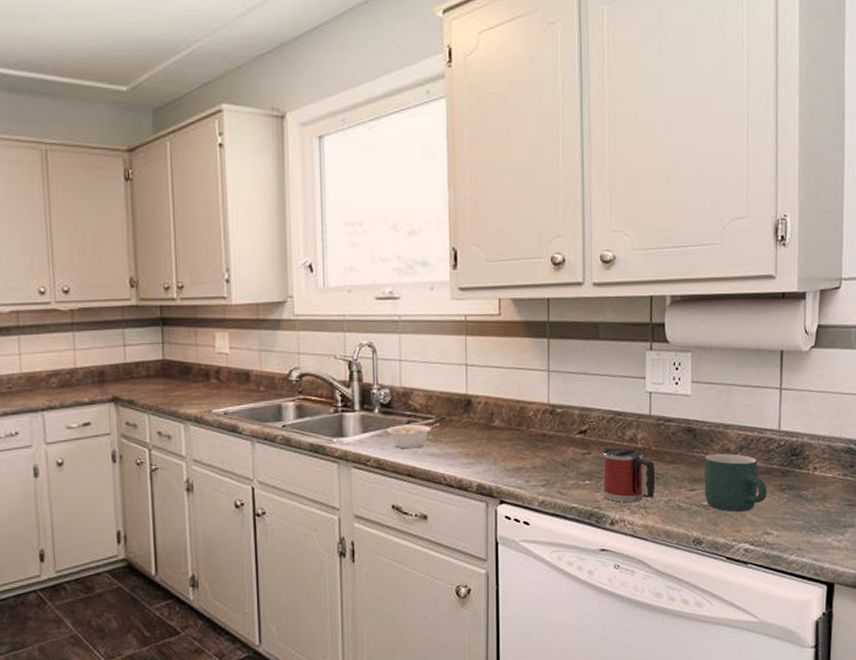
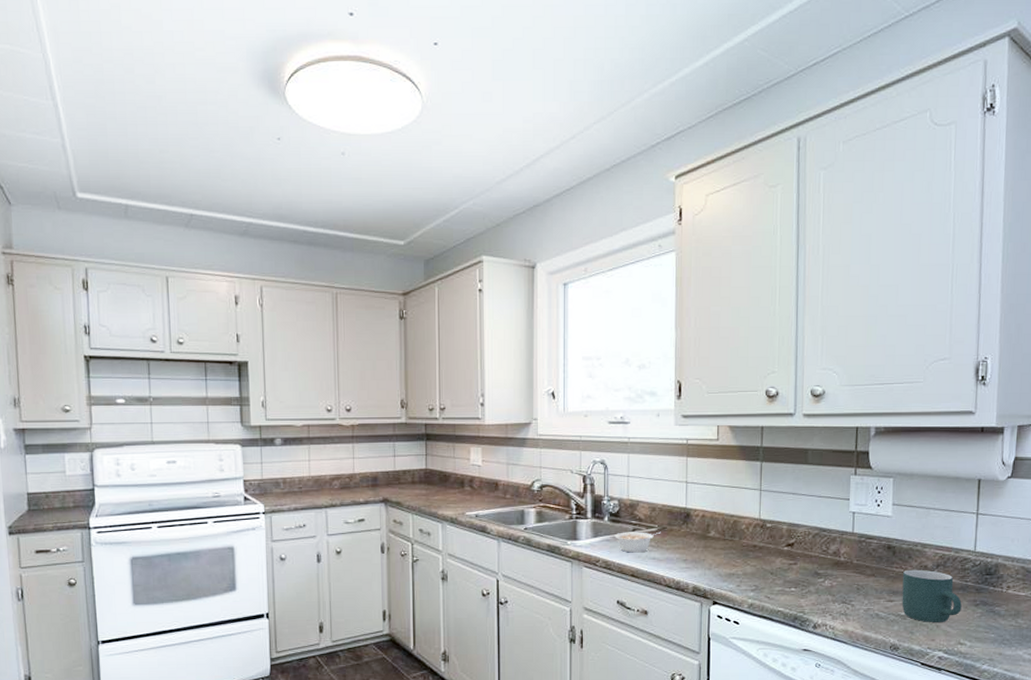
mug: present [602,447,656,503] -> none [807,560,857,610]

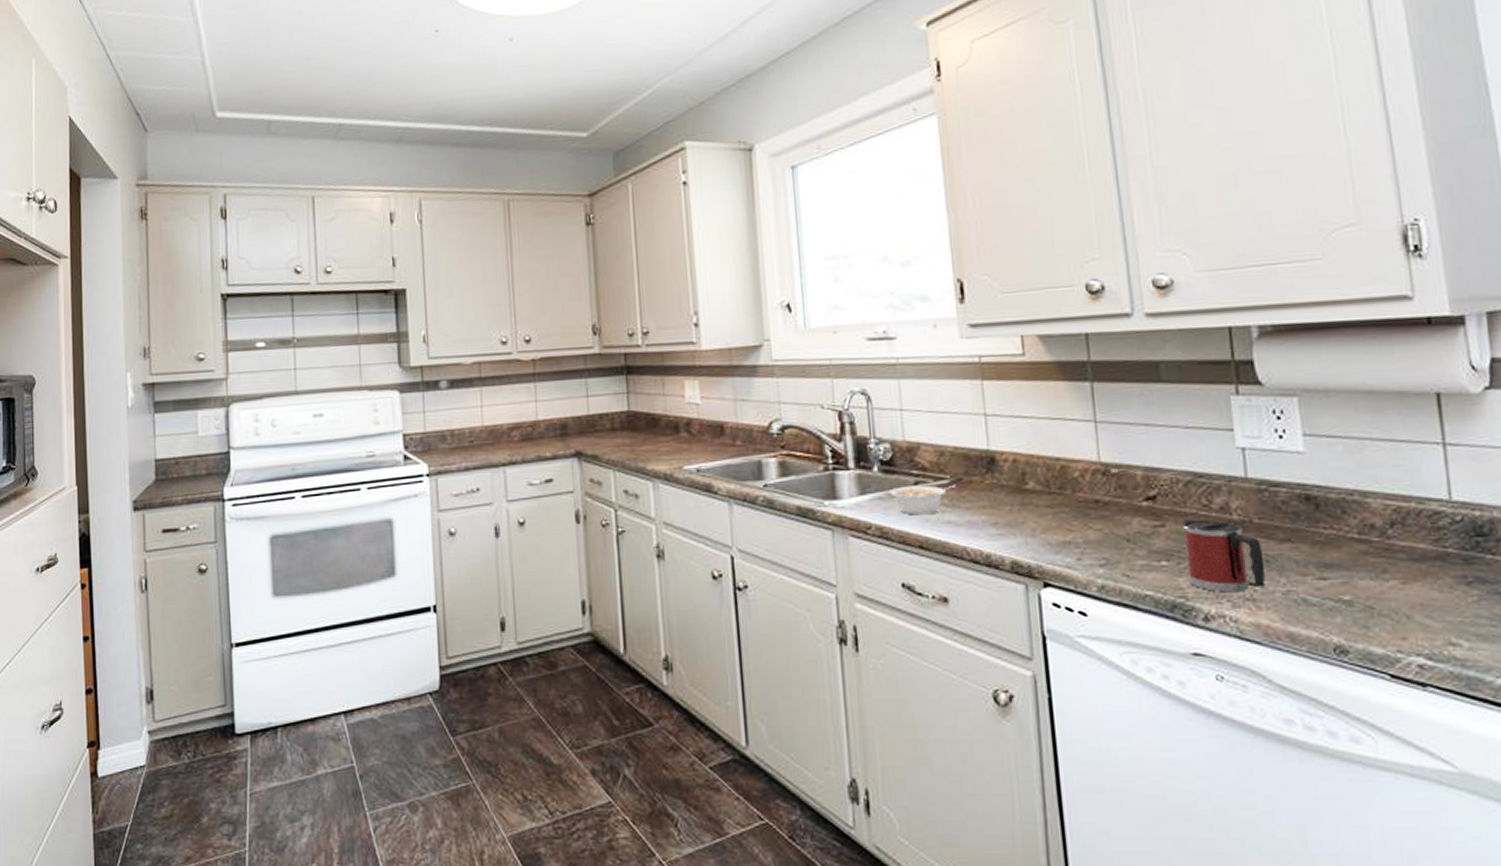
mug: none [807,560,857,610] -> present [1182,519,1266,593]
mug: present [902,569,962,623] -> none [1337,530,1444,612]

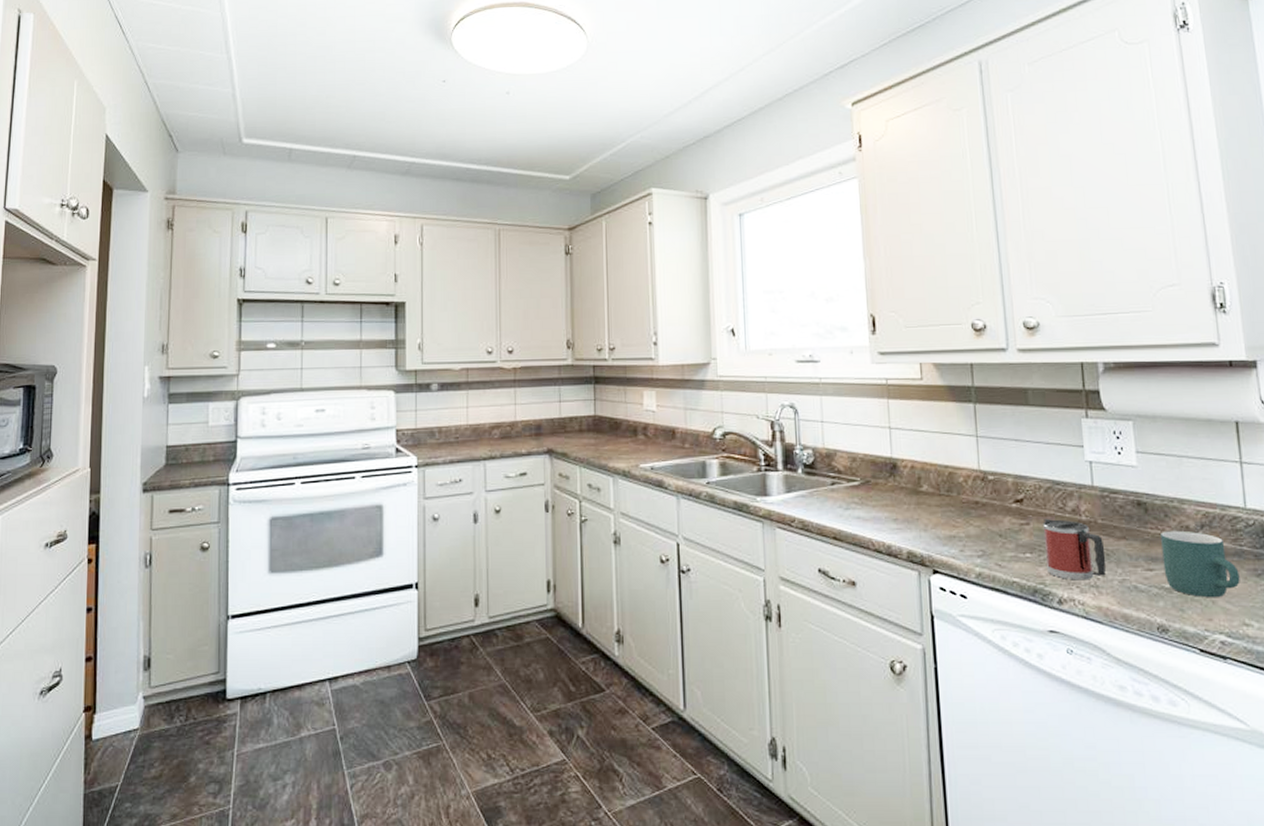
legume: present [889,484,956,515] -> none [810,485,865,511]
mug: none [1337,530,1444,612] -> present [1161,530,1240,598]

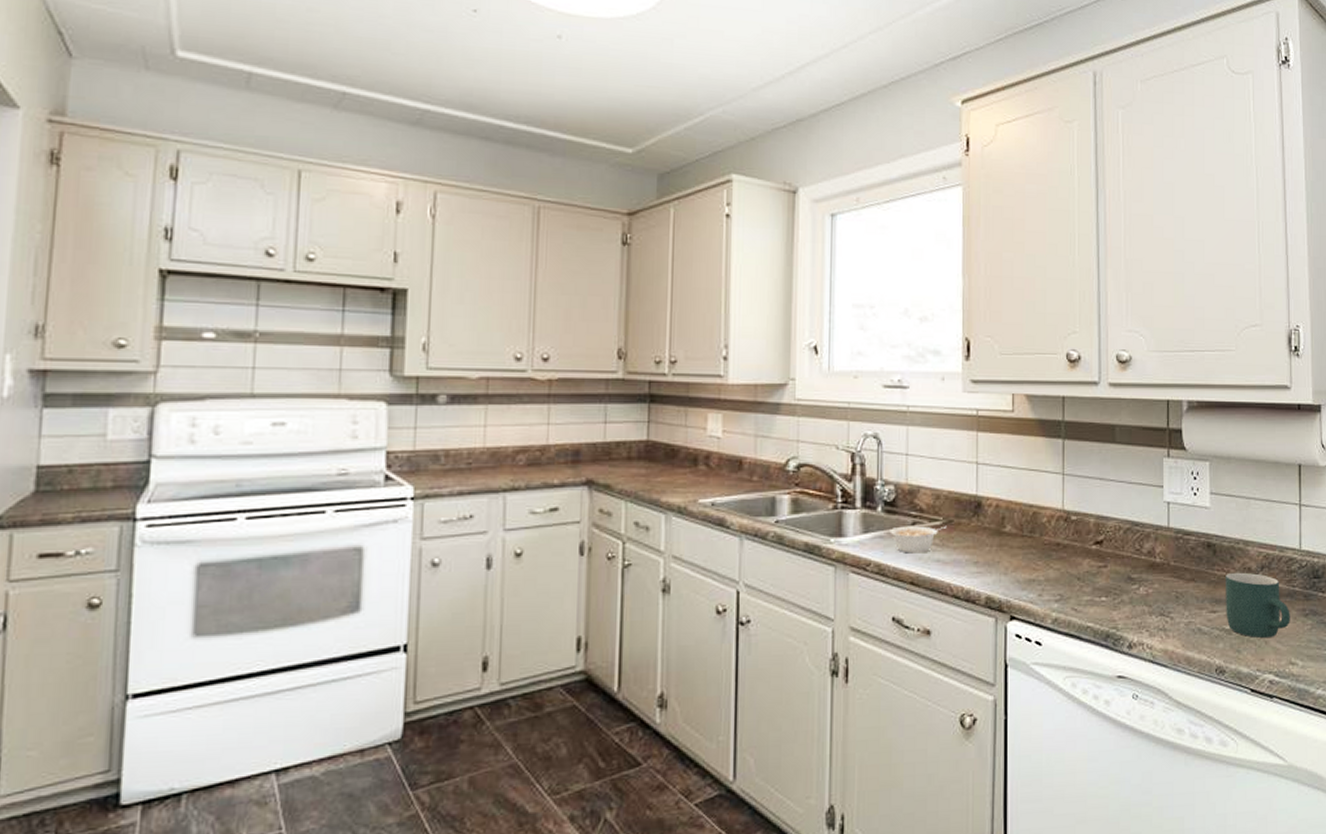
legume: none [810,485,865,511] -> present [890,525,947,554]
mug: present [1042,519,1106,581] -> none [1119,561,1175,624]

